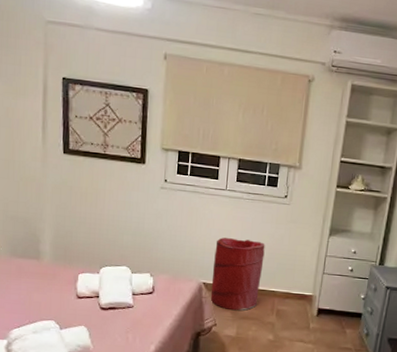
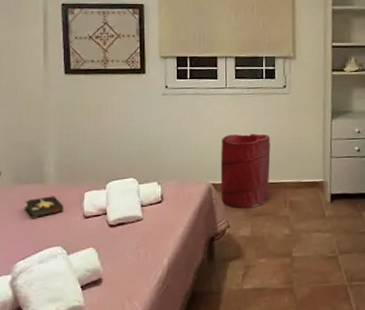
hardback book: none [20,272,58,292] -> present [24,196,63,219]

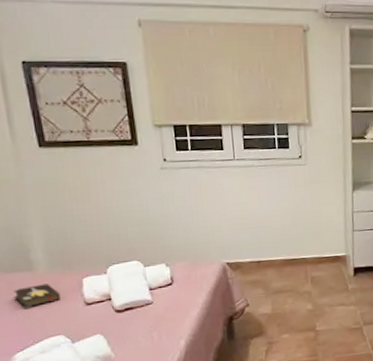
laundry hamper: present [220,134,271,209] -> none [232,209,289,287]

